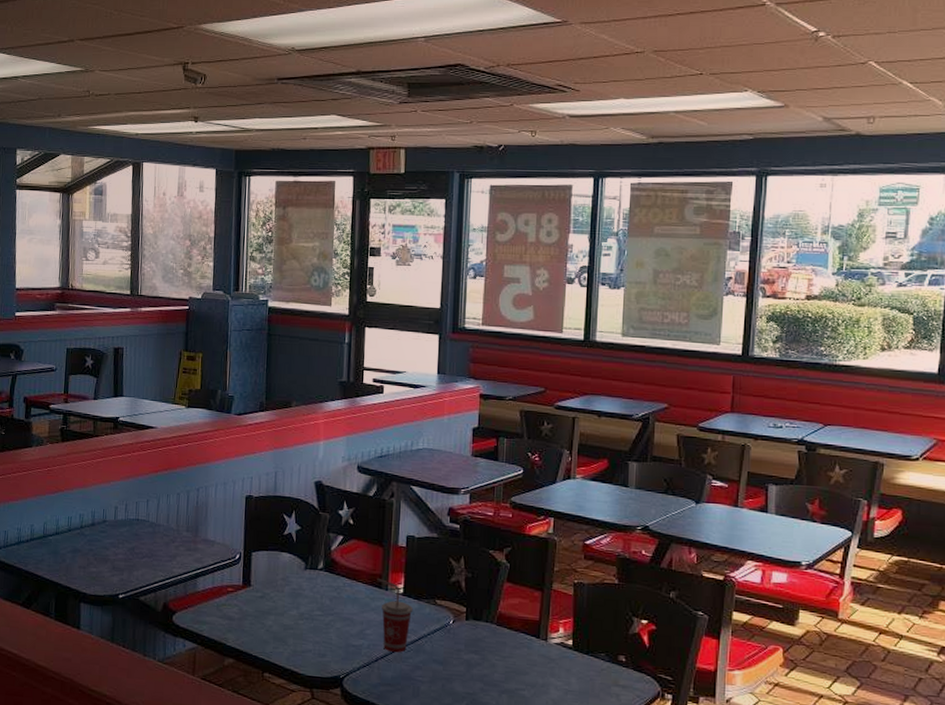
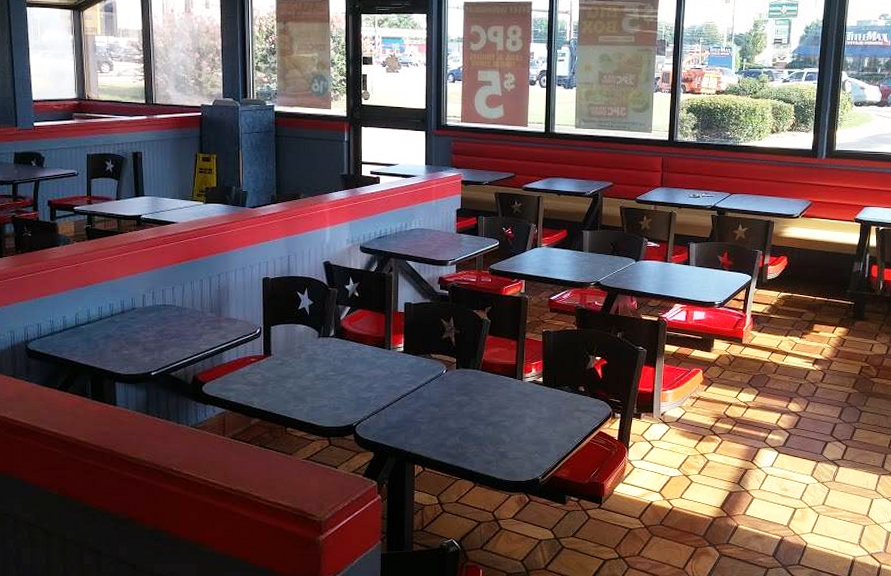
beverage cup: present [377,577,413,652] -> none [381,340,413,400]

